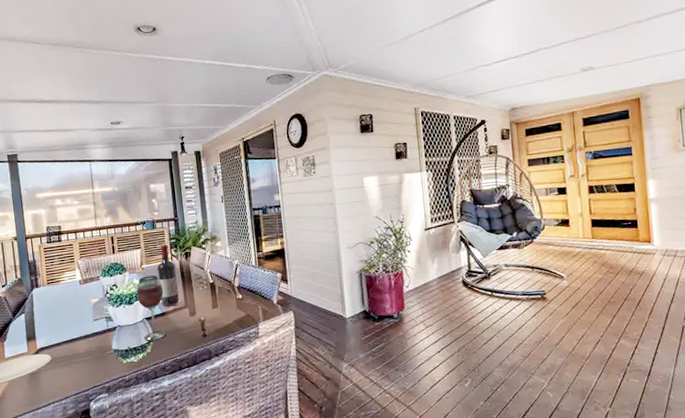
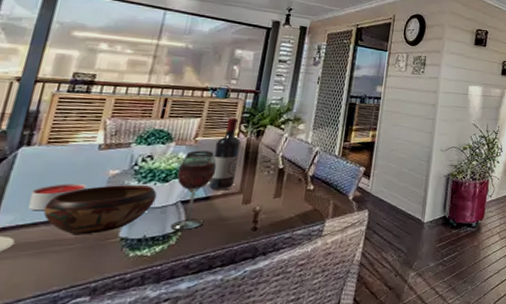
candle: none [50,312,81,335] -> present [28,184,87,211]
decorative bowl: none [60,308,129,349] -> present [43,184,158,234]

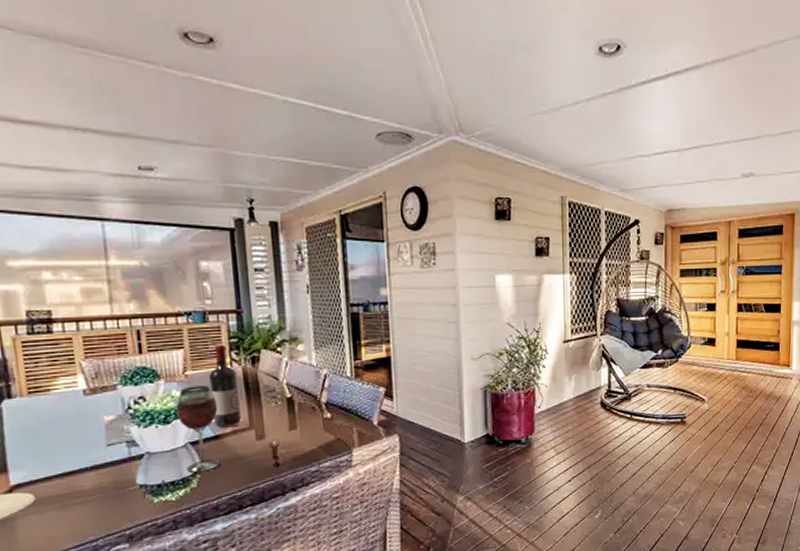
candle: present [28,184,87,211] -> none [32,433,86,466]
decorative bowl: present [43,184,158,234] -> none [51,428,163,485]

